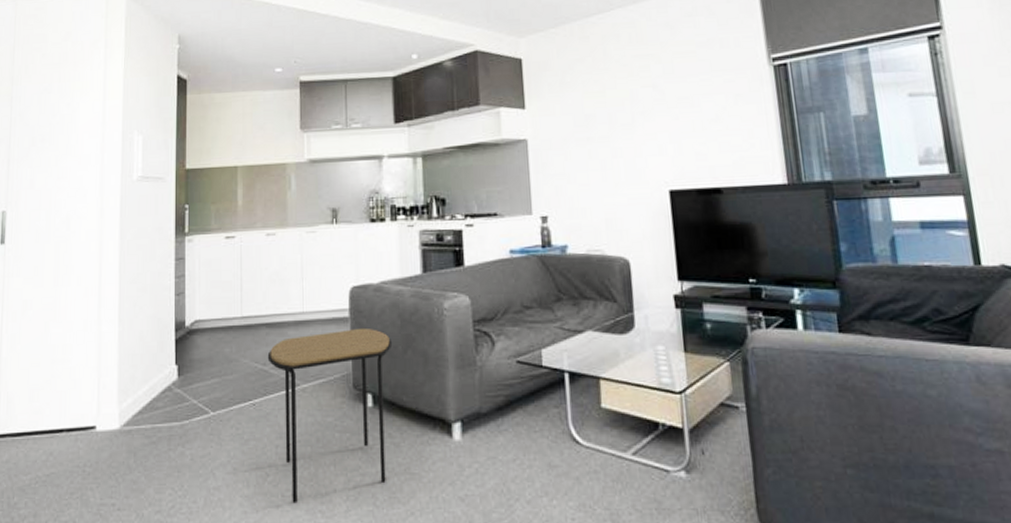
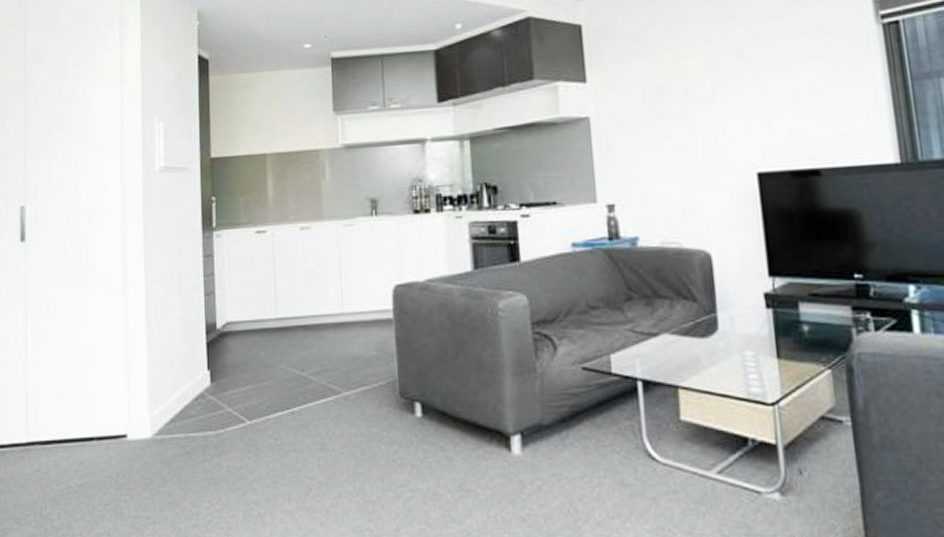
side table: present [267,327,393,504] -> none [305,330,442,520]

